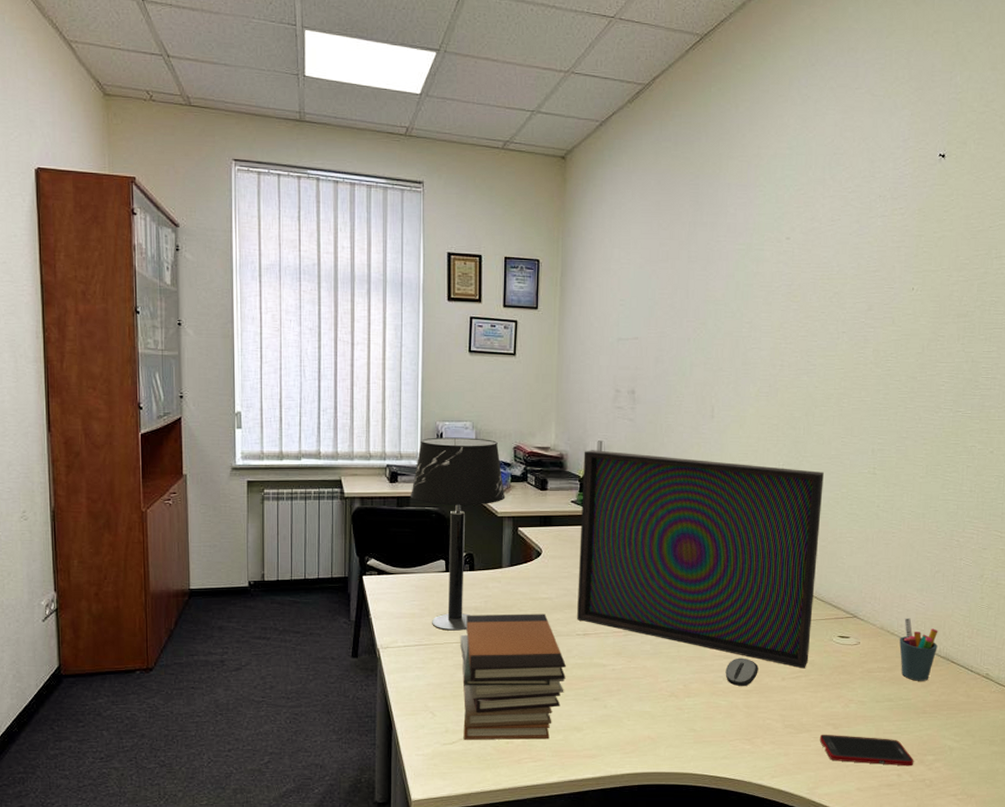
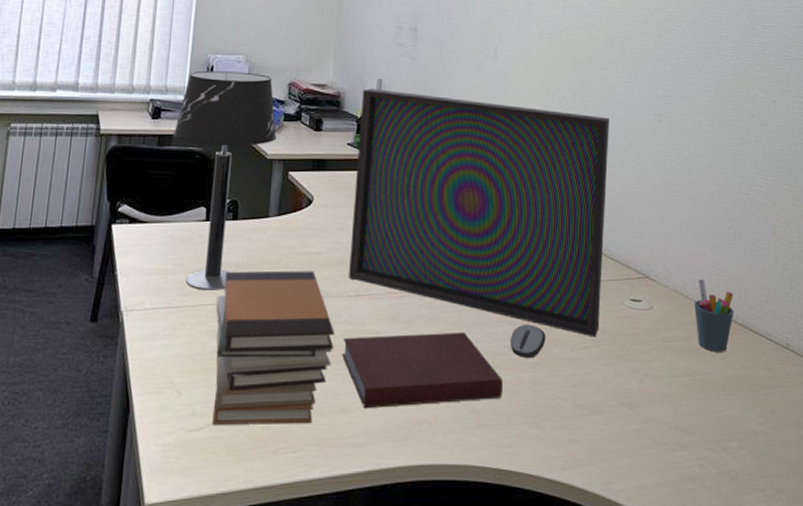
notebook: none [574,664,718,727] -> present [342,332,503,408]
cell phone: present [819,734,914,766] -> none [613,415,717,455]

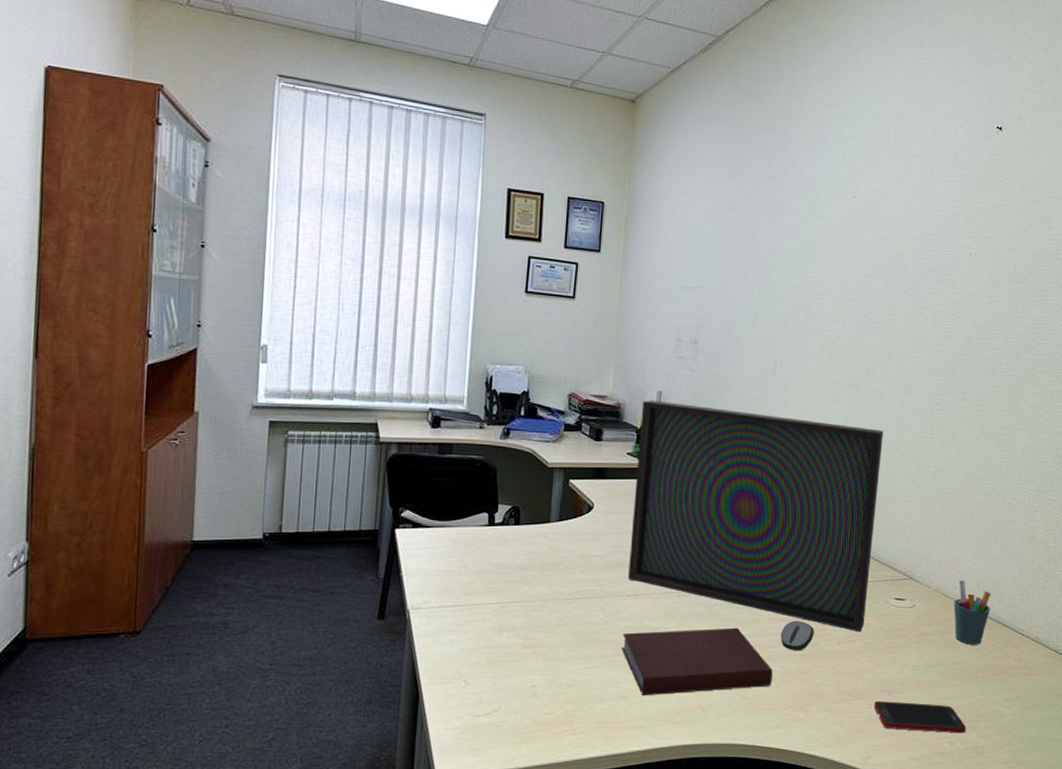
table lamp: present [172,70,277,290] -> none [453,380,557,590]
book stack: present [212,270,334,425] -> none [498,572,614,711]
cell phone: none [613,415,717,455] -> present [873,700,967,734]

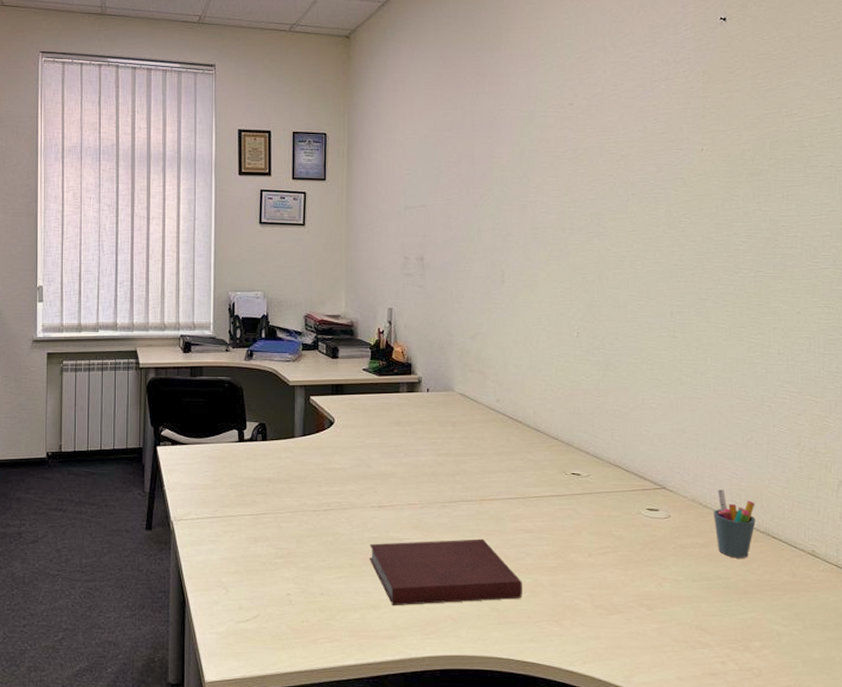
monitor: present [628,400,883,632] -> none [371,317,622,544]
computer mouse: present [780,620,814,651] -> none [528,532,563,563]
cell phone: present [873,700,967,734] -> none [632,615,739,653]

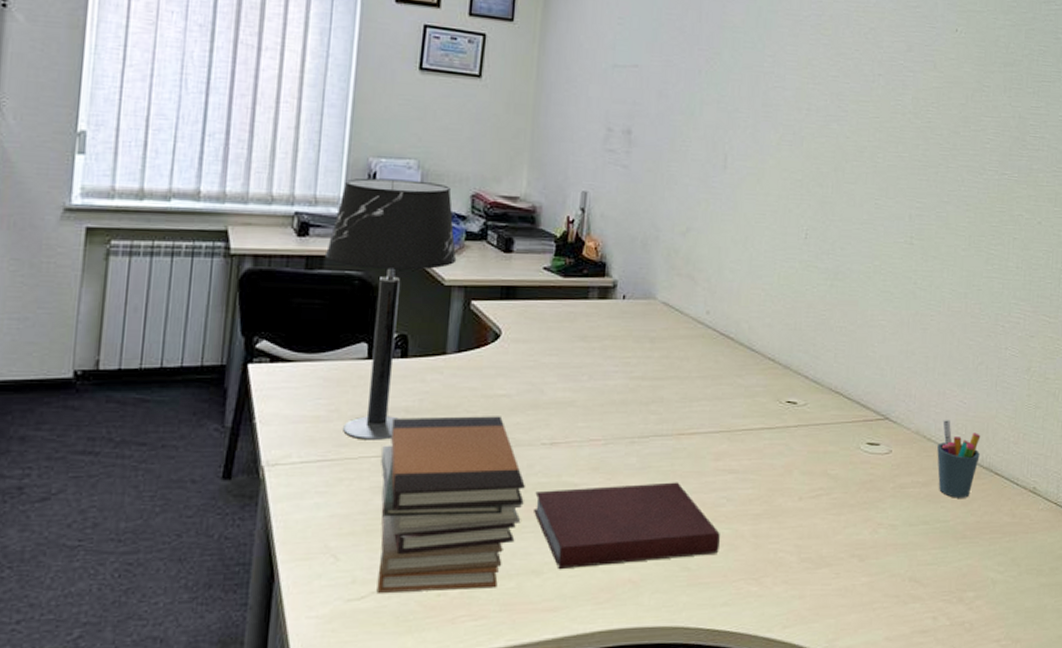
table lamp: none [203,307,297,503] -> present [324,177,457,440]
book stack: none [254,485,361,618] -> present [376,416,525,593]

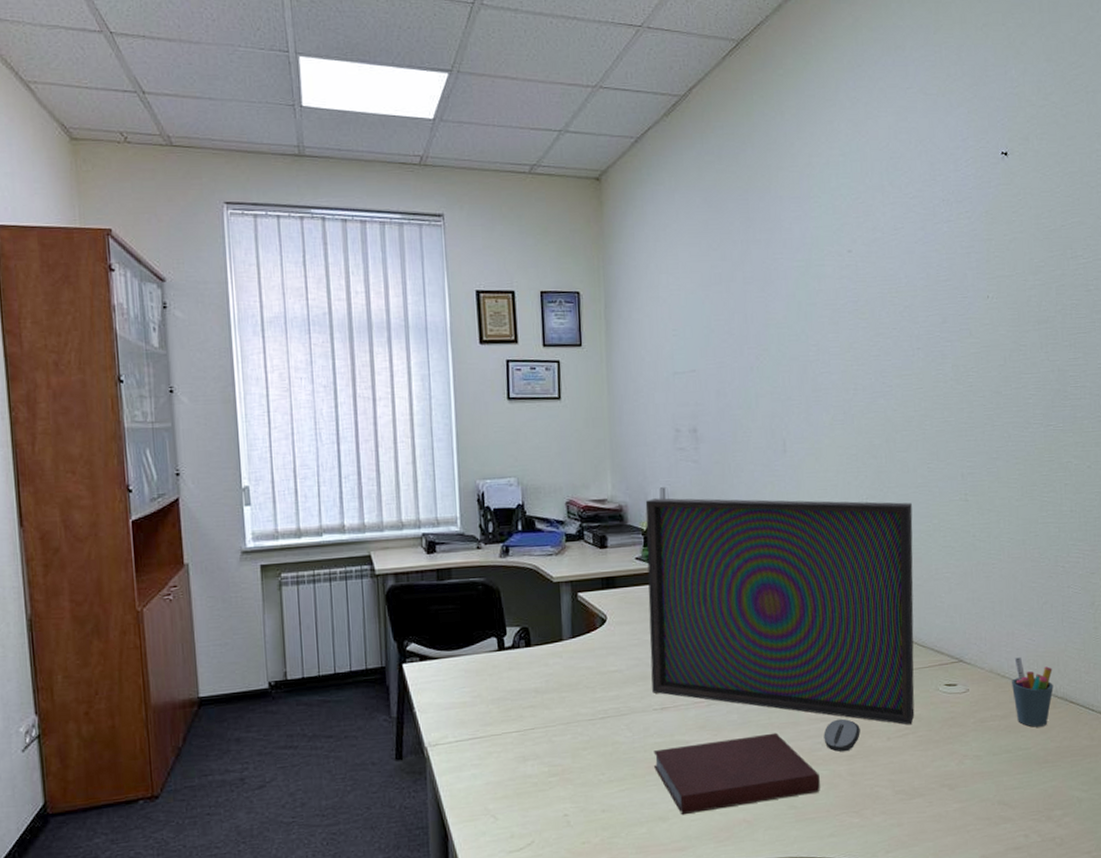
table lamp: present [324,177,457,440] -> none [451,495,561,719]
book stack: present [376,416,525,593] -> none [520,689,645,844]
monitor: none [543,202,854,485] -> present [645,498,915,725]
computer mouse: none [729,472,771,510] -> present [823,718,860,752]

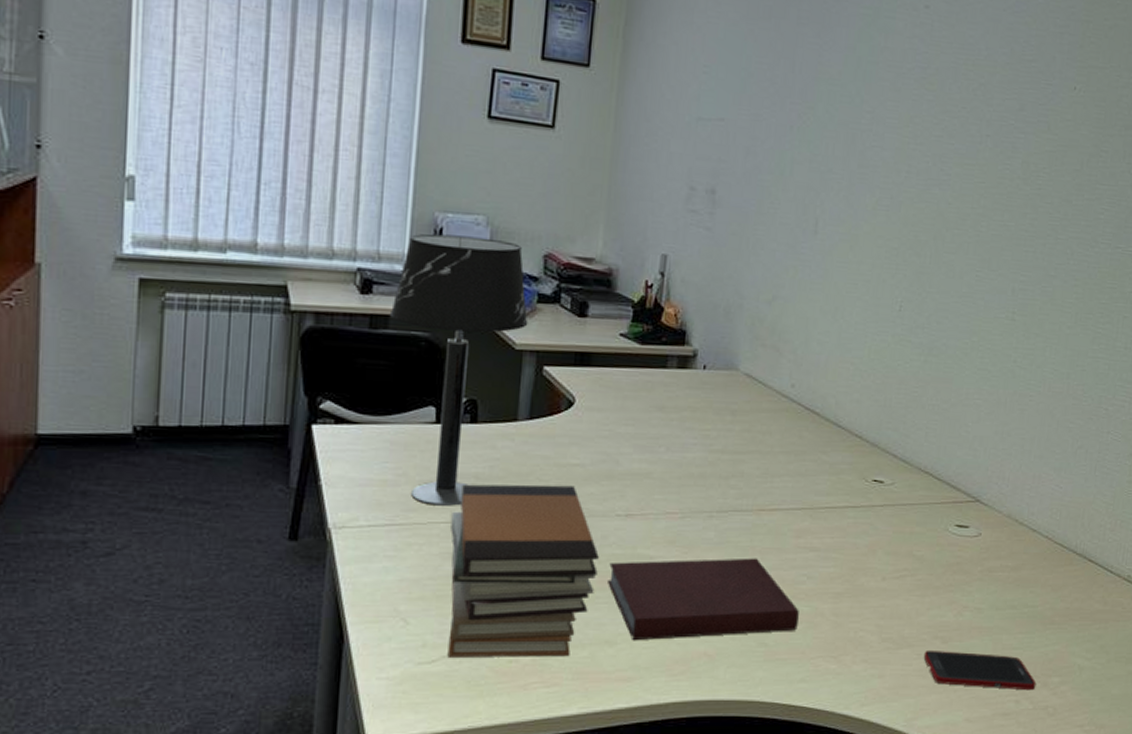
table lamp: none [451,495,561,719] -> present [389,233,528,506]
book stack: none [520,689,645,844] -> present [447,484,599,657]
monitor: present [645,498,915,725] -> none [618,265,952,566]
computer mouse: present [823,718,860,752] -> none [810,550,854,588]
cell phone: none [934,795,1041,827] -> present [923,649,1037,691]
pen holder: present [1012,657,1054,727] -> none [1028,504,1076,584]

